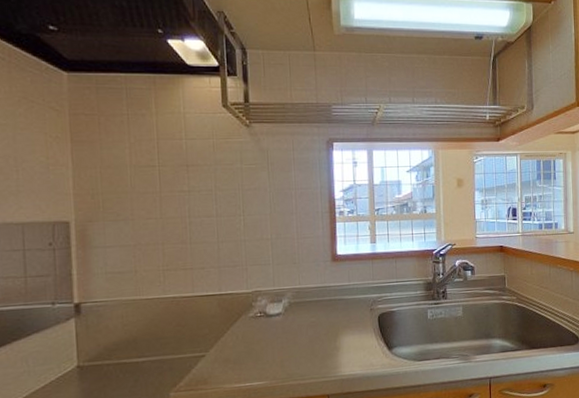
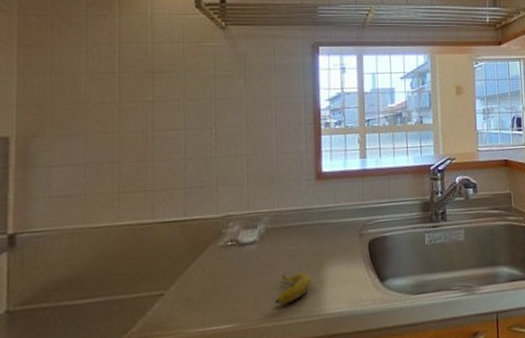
banana: none [298,339,329,366] -> present [275,272,311,304]

